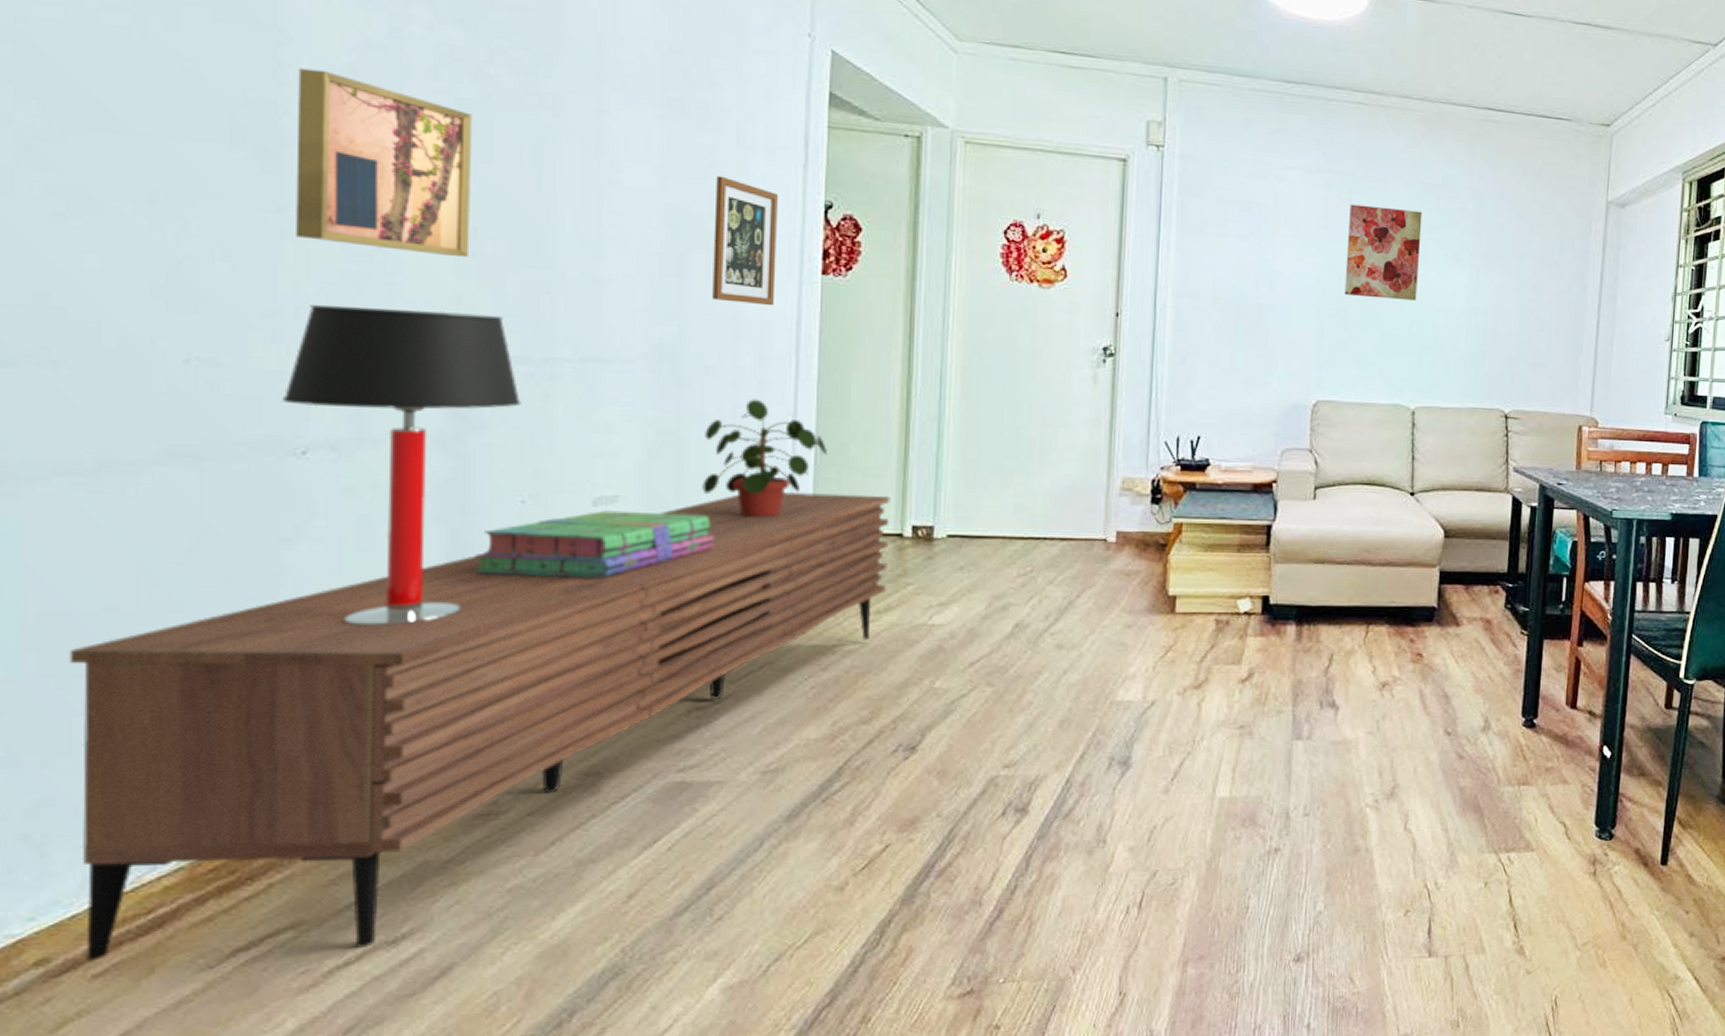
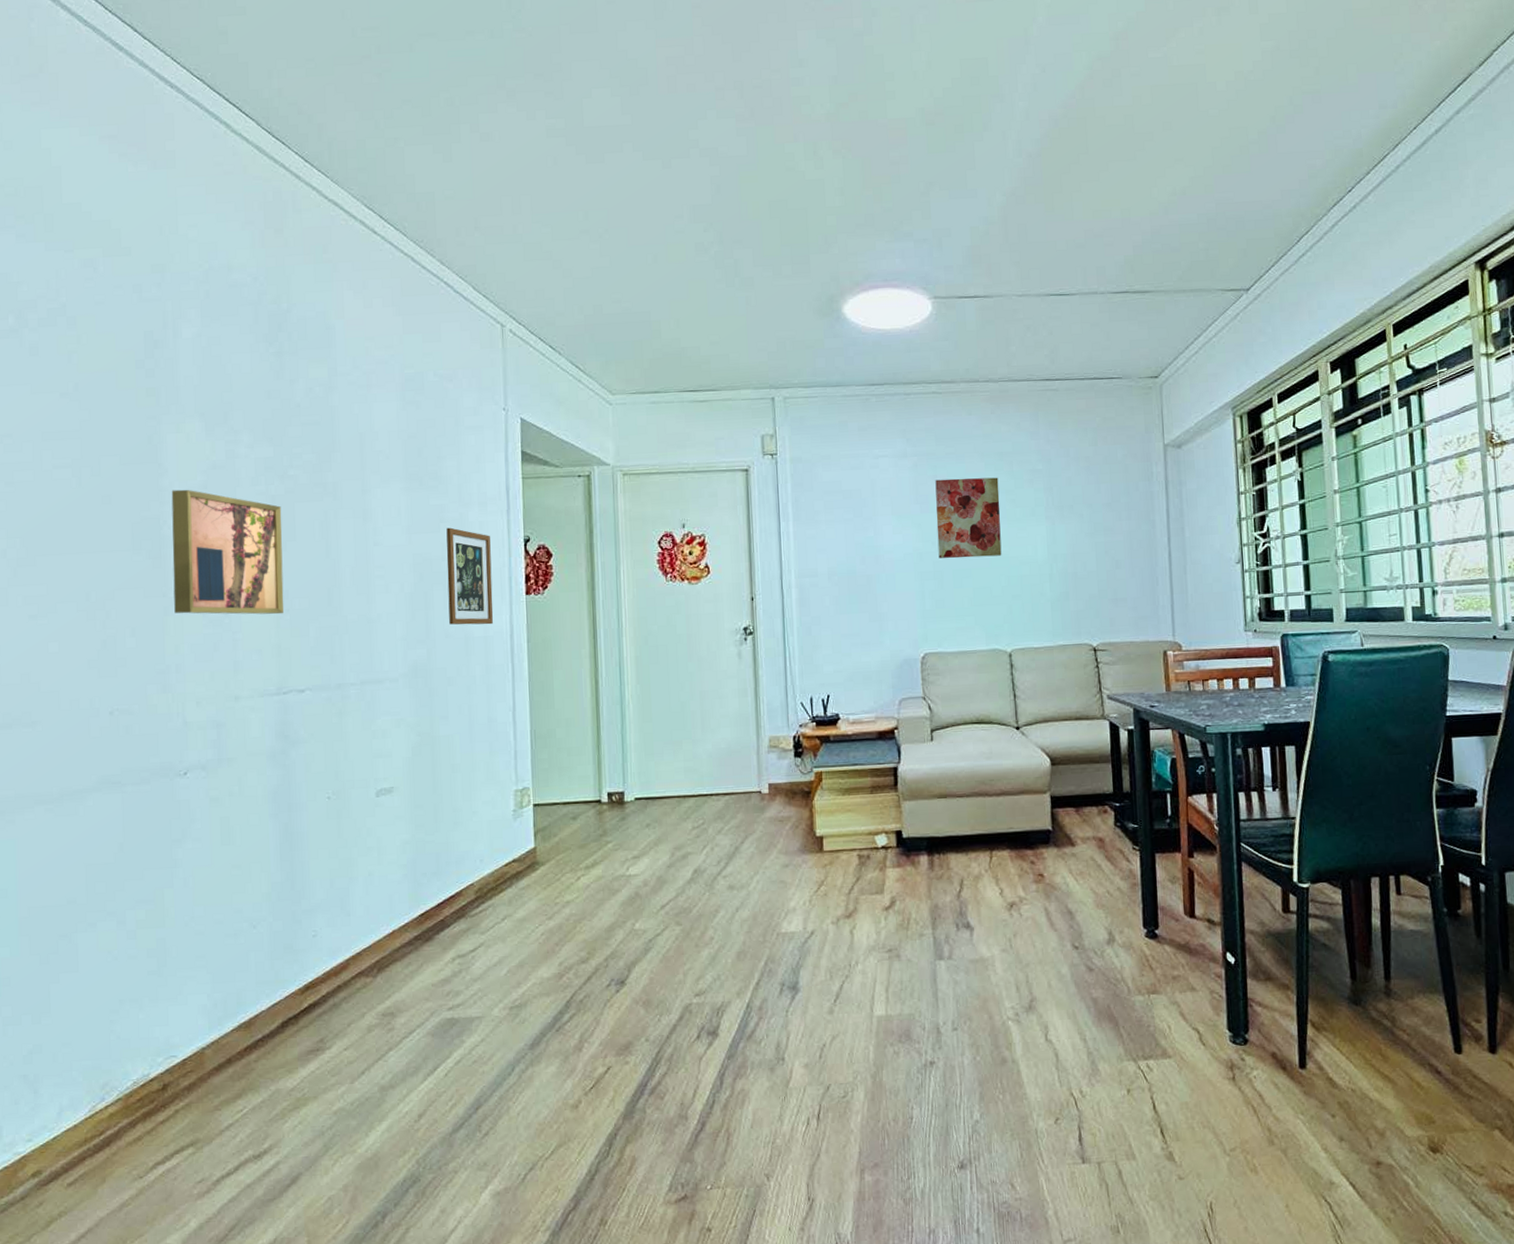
sideboard: present [69,491,891,961] -> none [47,770,592,1173]
table lamp: present [282,305,522,626] -> none [170,655,324,904]
stack of books: present [475,510,715,578] -> none [299,797,463,857]
potted plant: present [702,399,827,517] -> none [450,700,539,796]

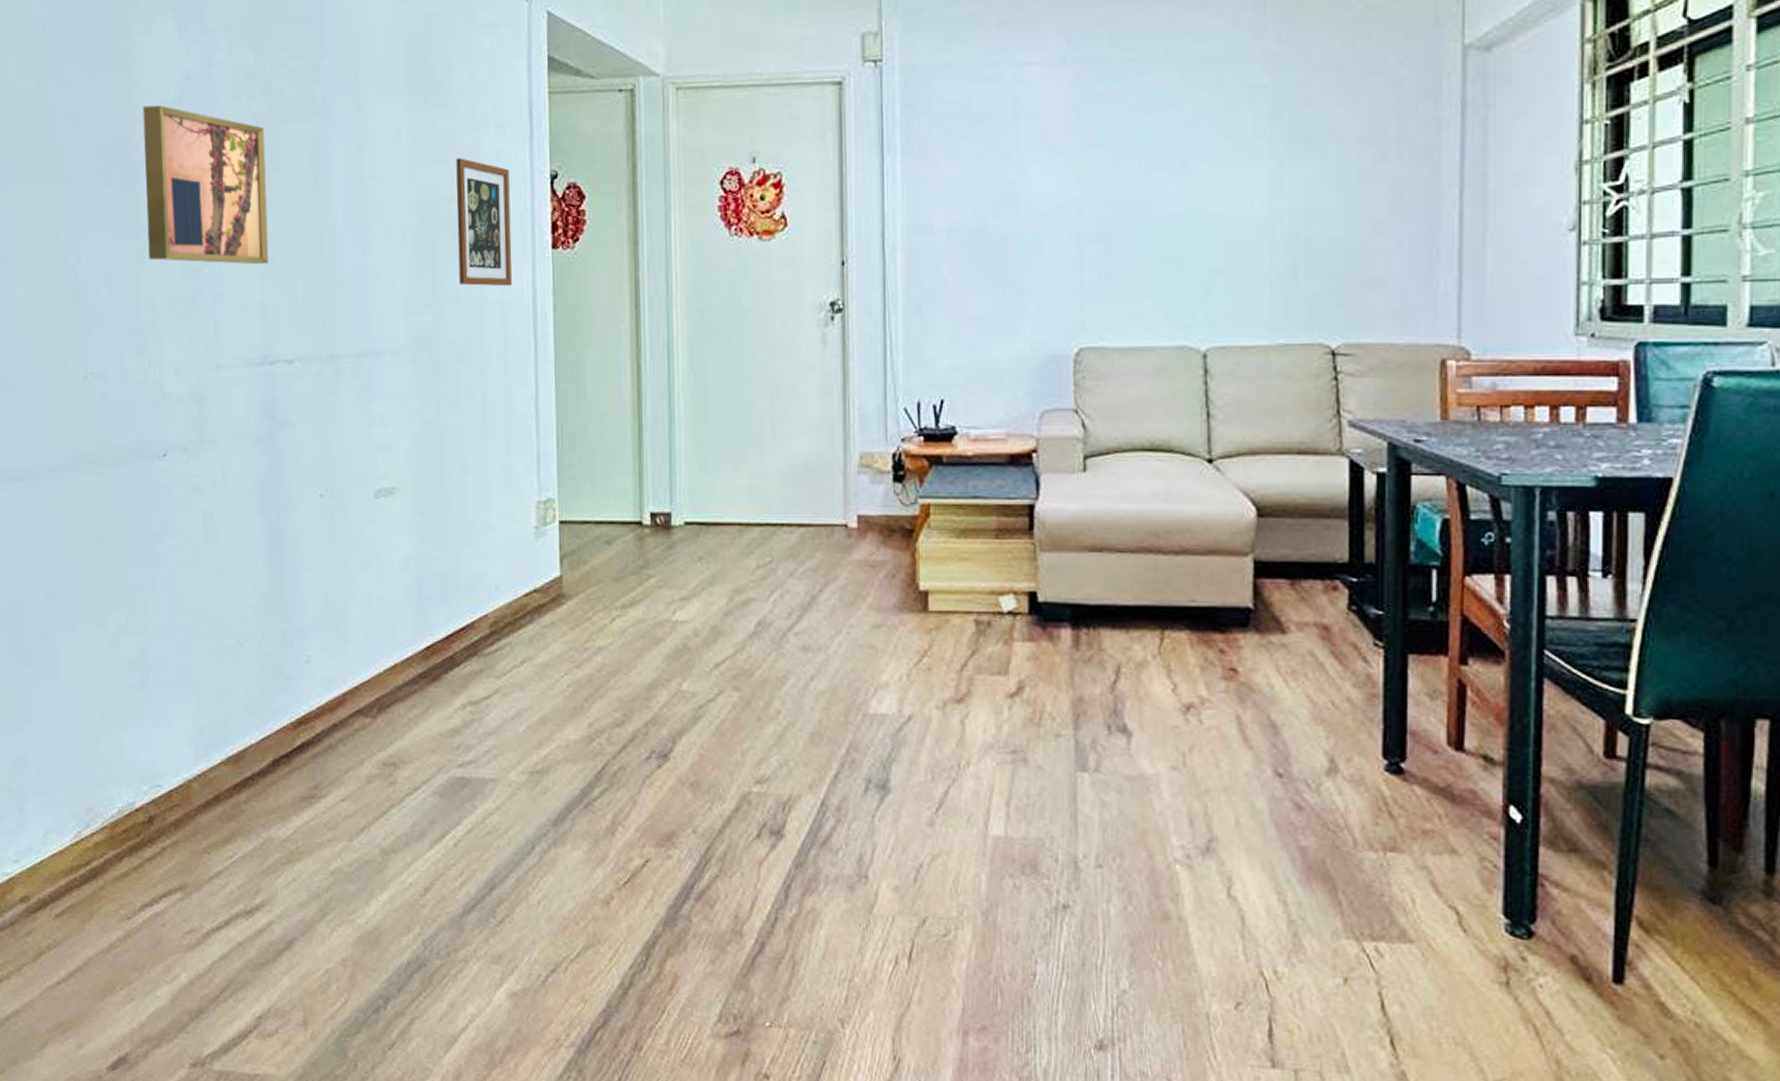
wall art: present [935,477,1002,559] -> none [1105,95,1201,213]

